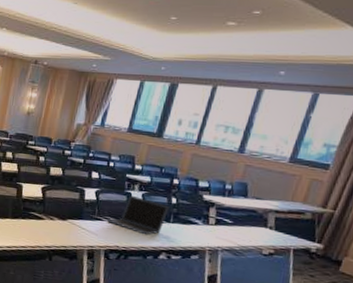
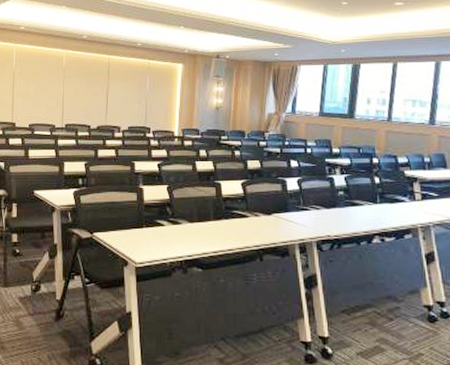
laptop: present [106,195,170,235] -> none [313,180,374,220]

